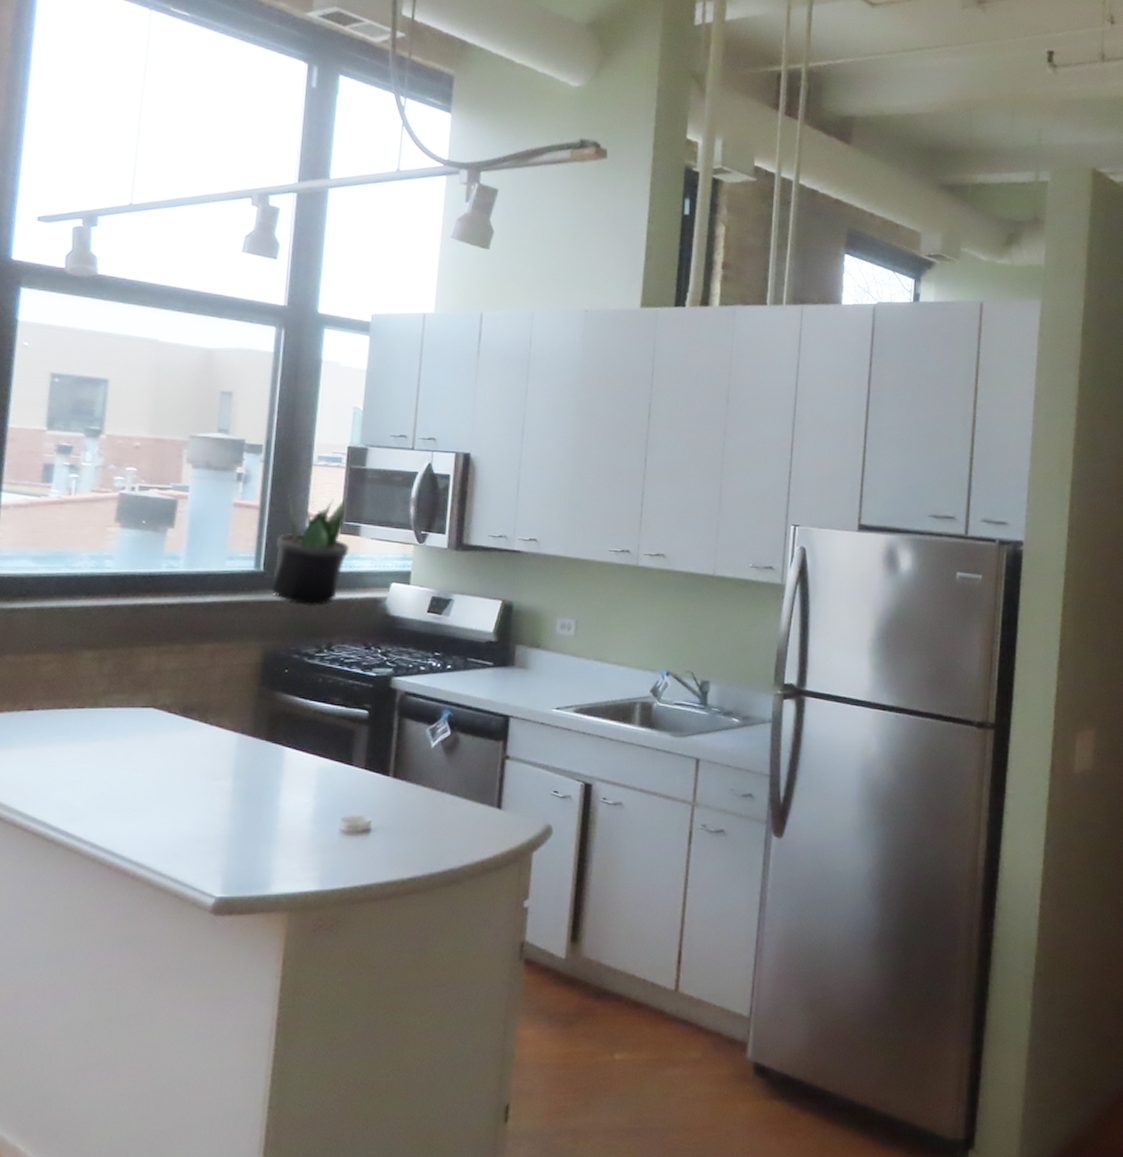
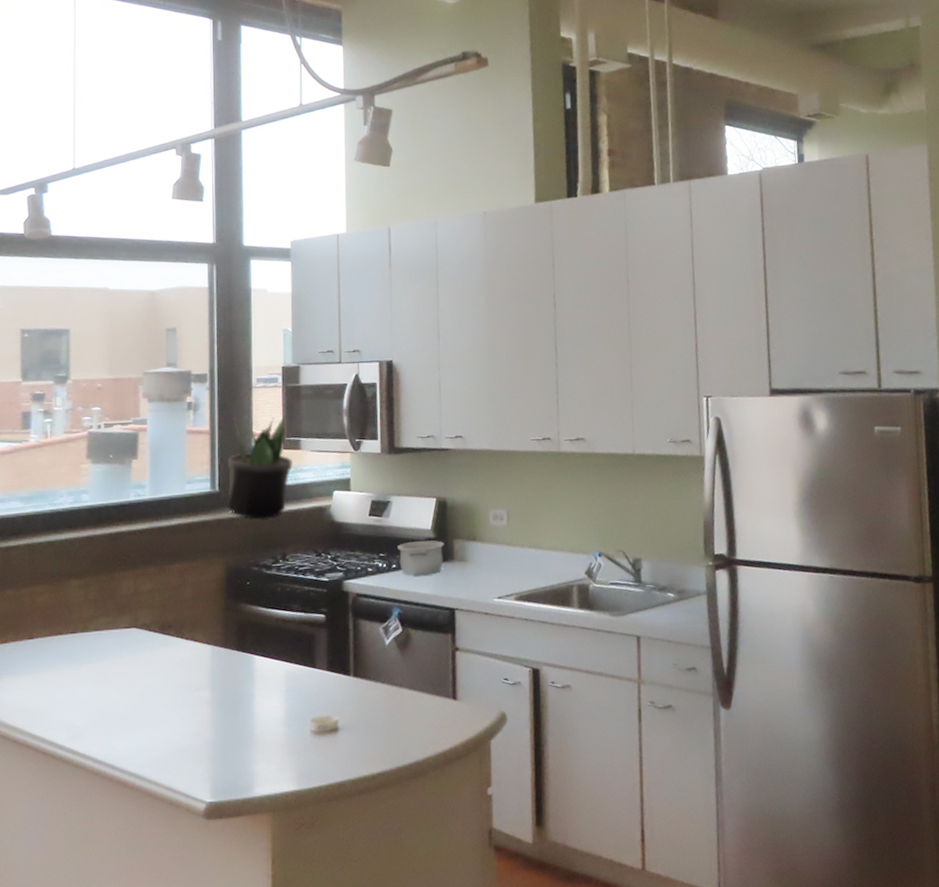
cooking pot: none [455,643,505,679] -> present [397,540,444,577]

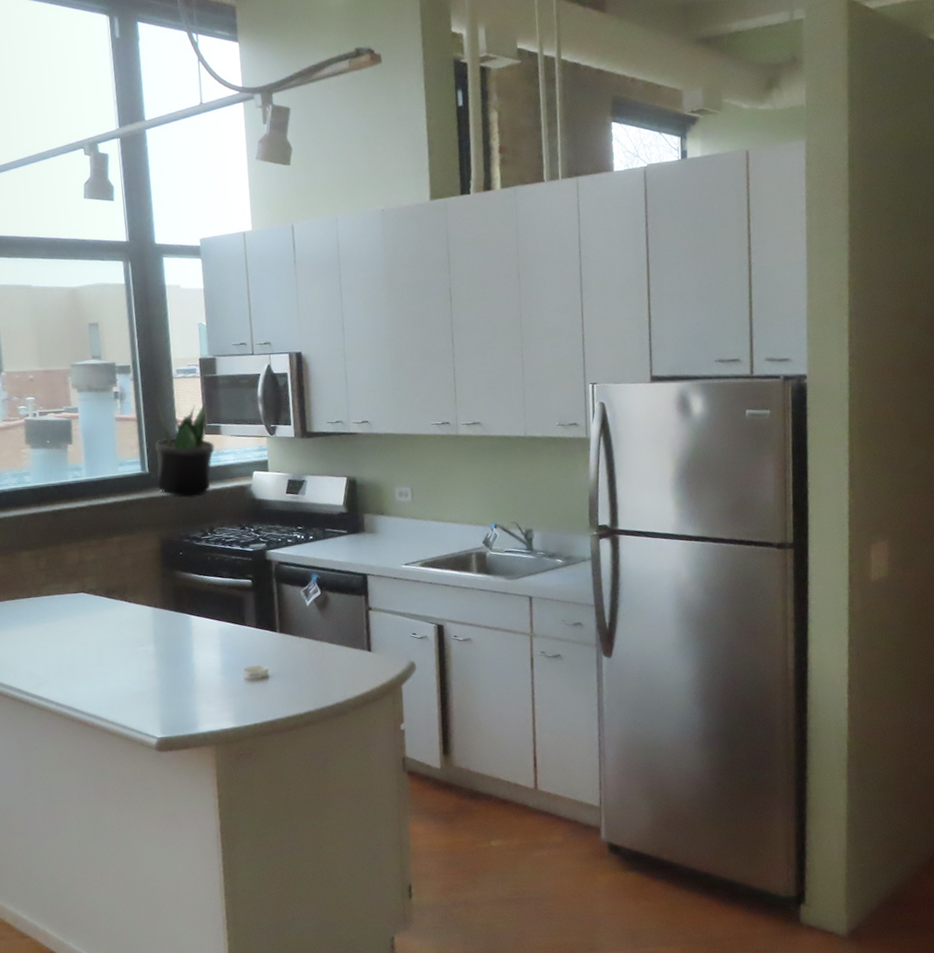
cooking pot: present [397,540,444,577] -> none [313,515,355,547]

